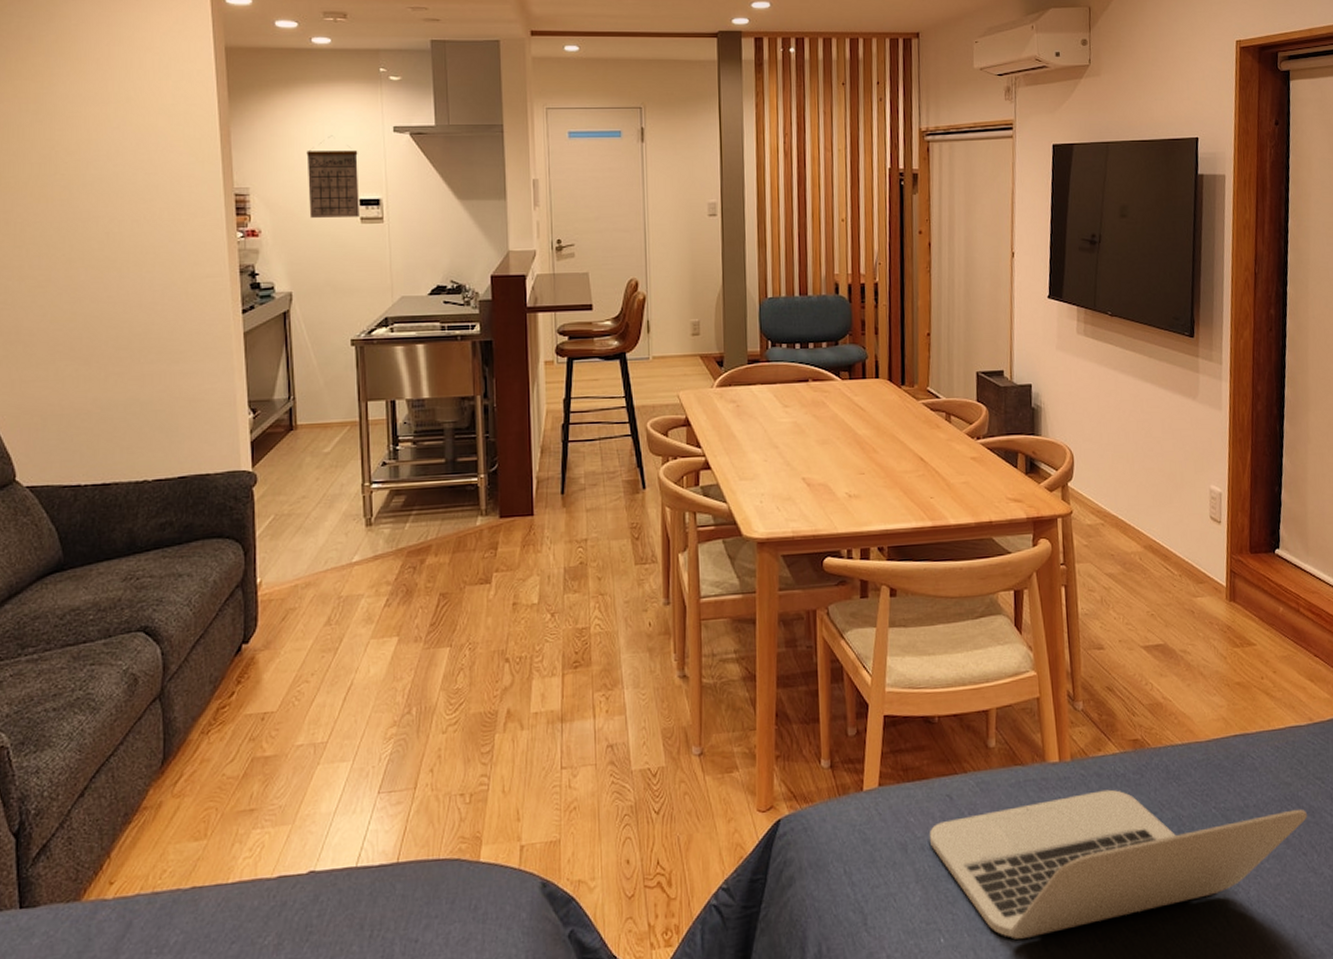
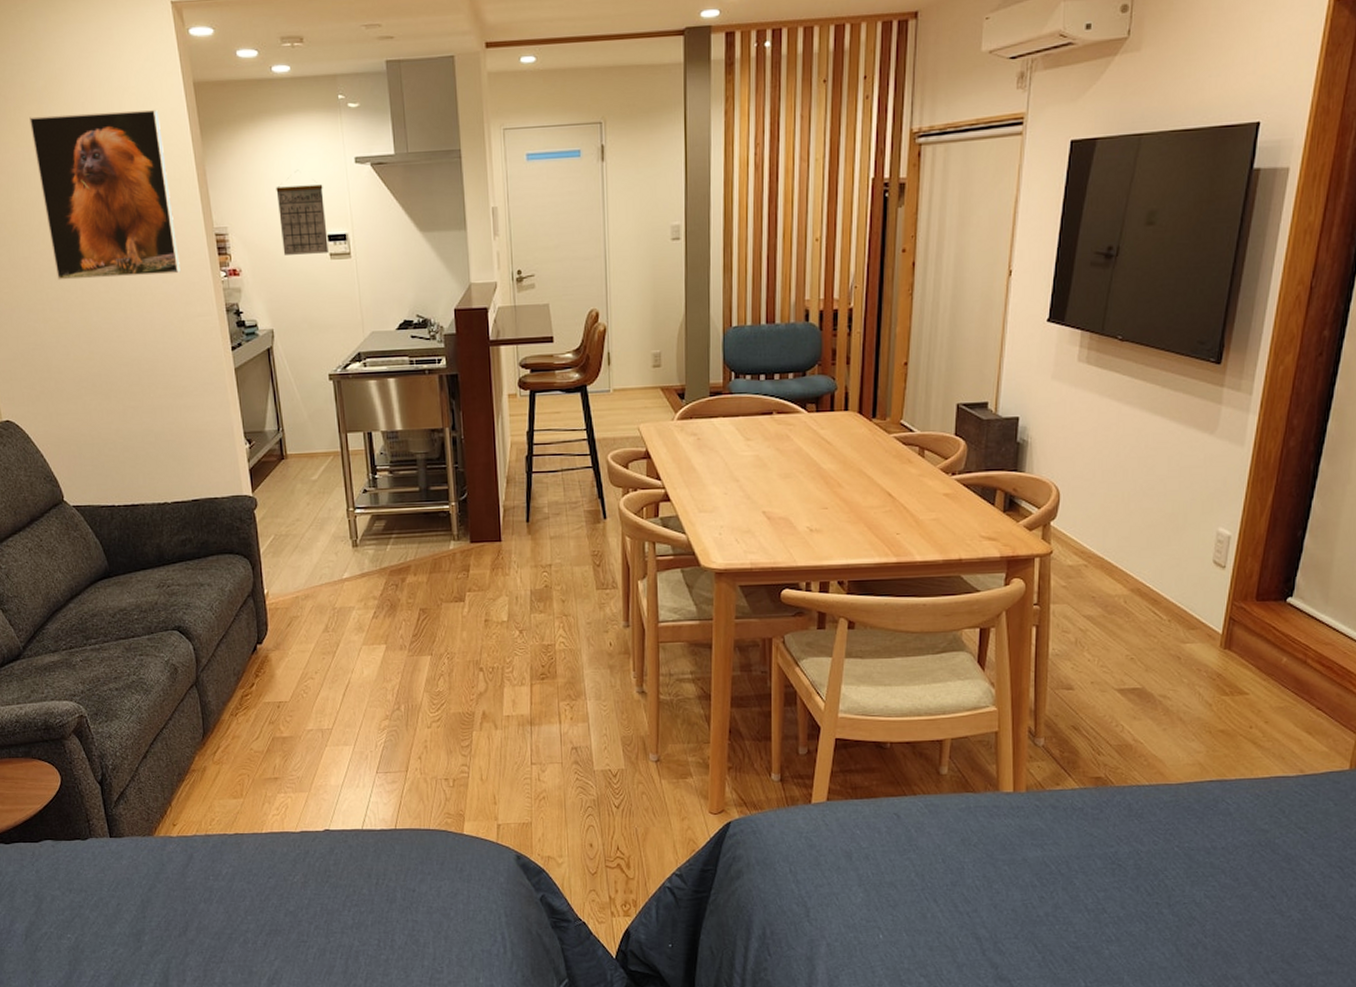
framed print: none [32,69,191,236] -> present [29,110,181,280]
laptop: present [929,789,1308,940] -> none [874,821,1283,943]

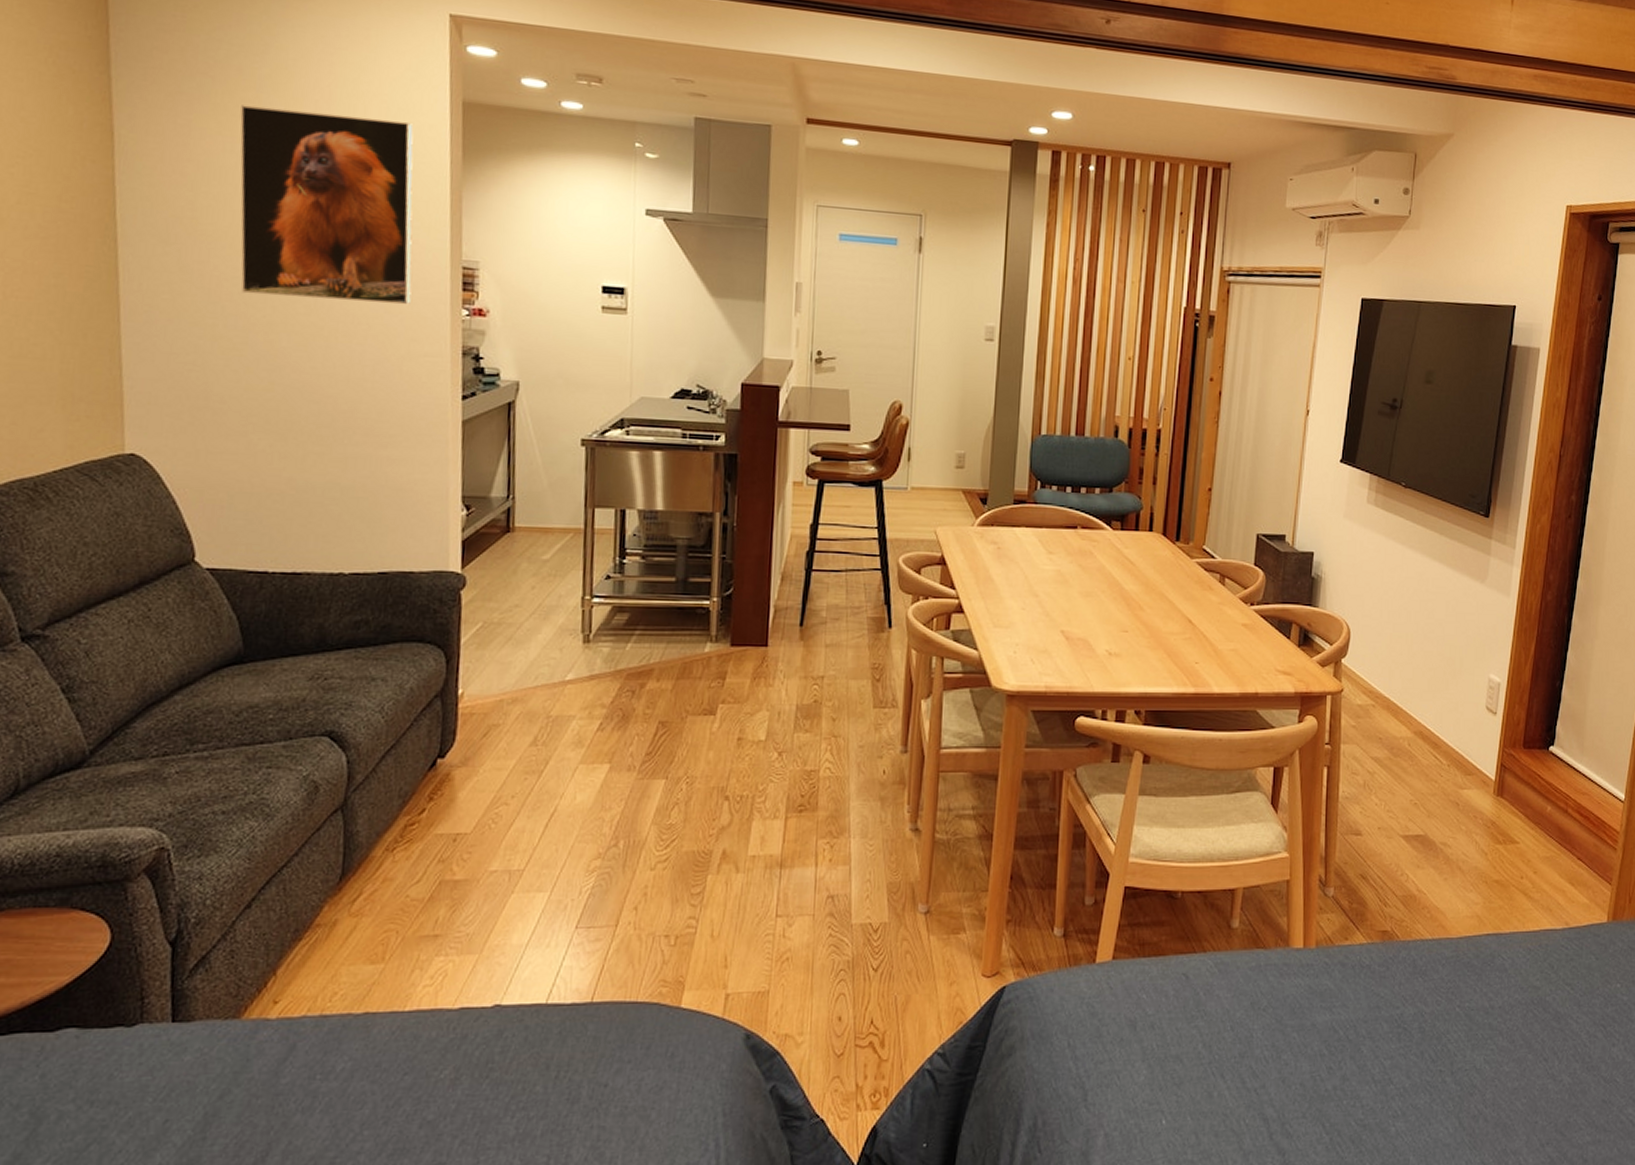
calendar: present [276,170,329,255] -> none [544,212,604,305]

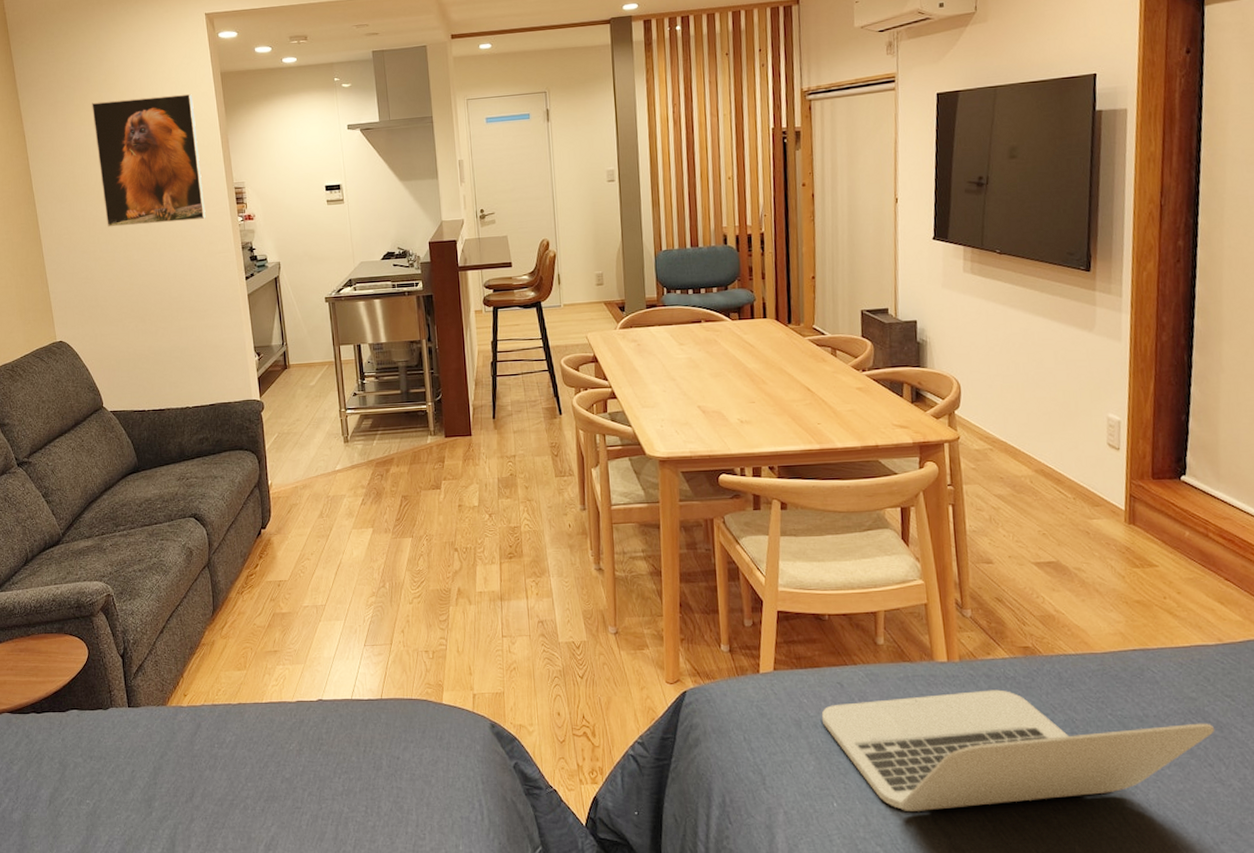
laptop: none [1160,980,1553,1126] -> present [821,689,1215,811]

